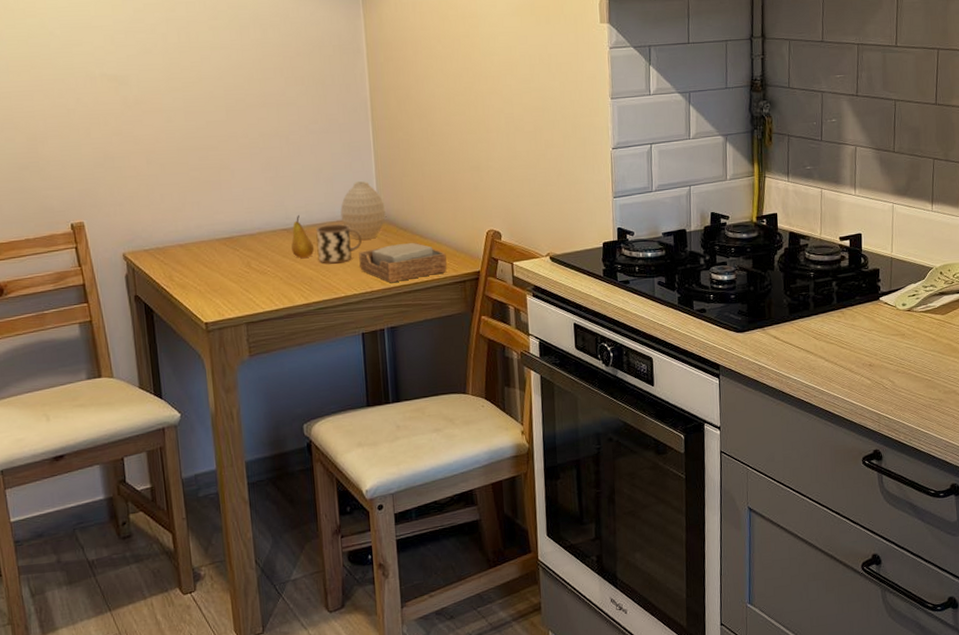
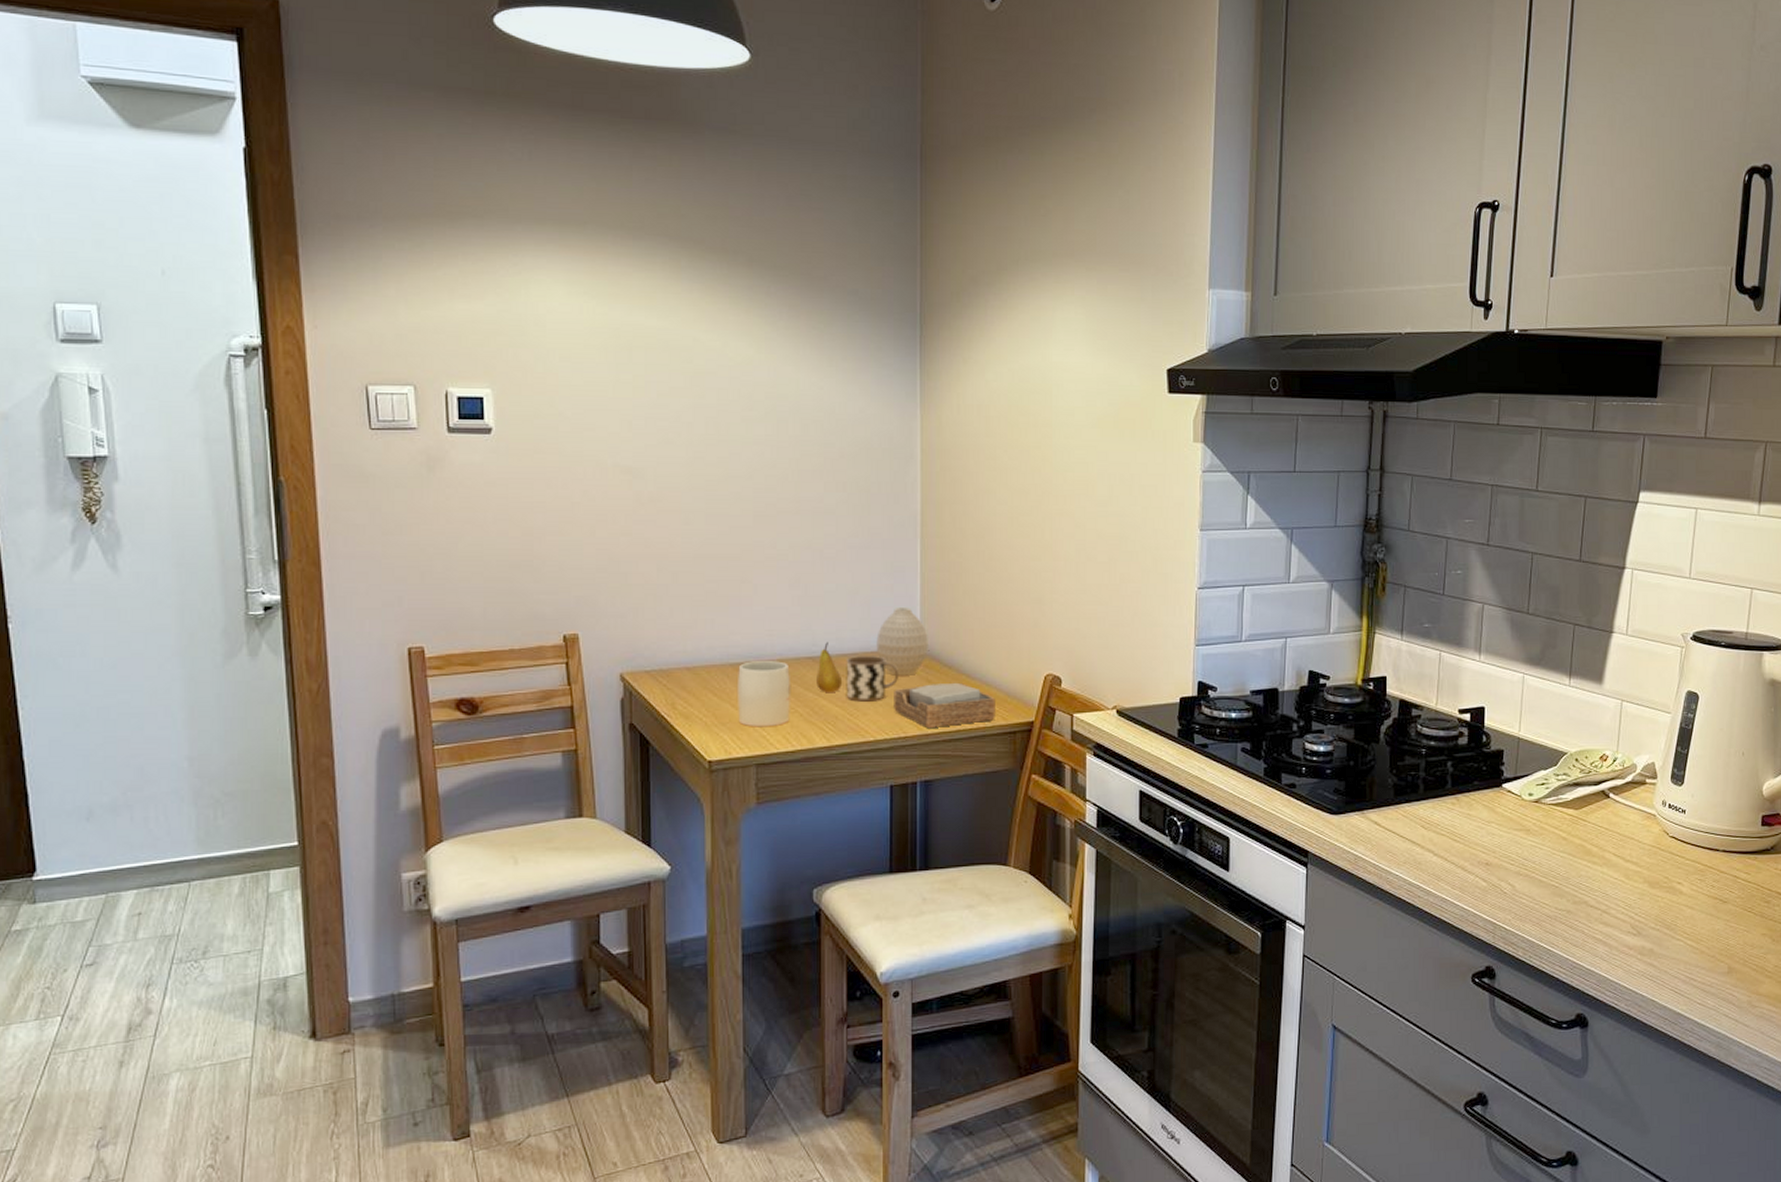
mug: none [223,234,272,292] -> present [736,661,791,727]

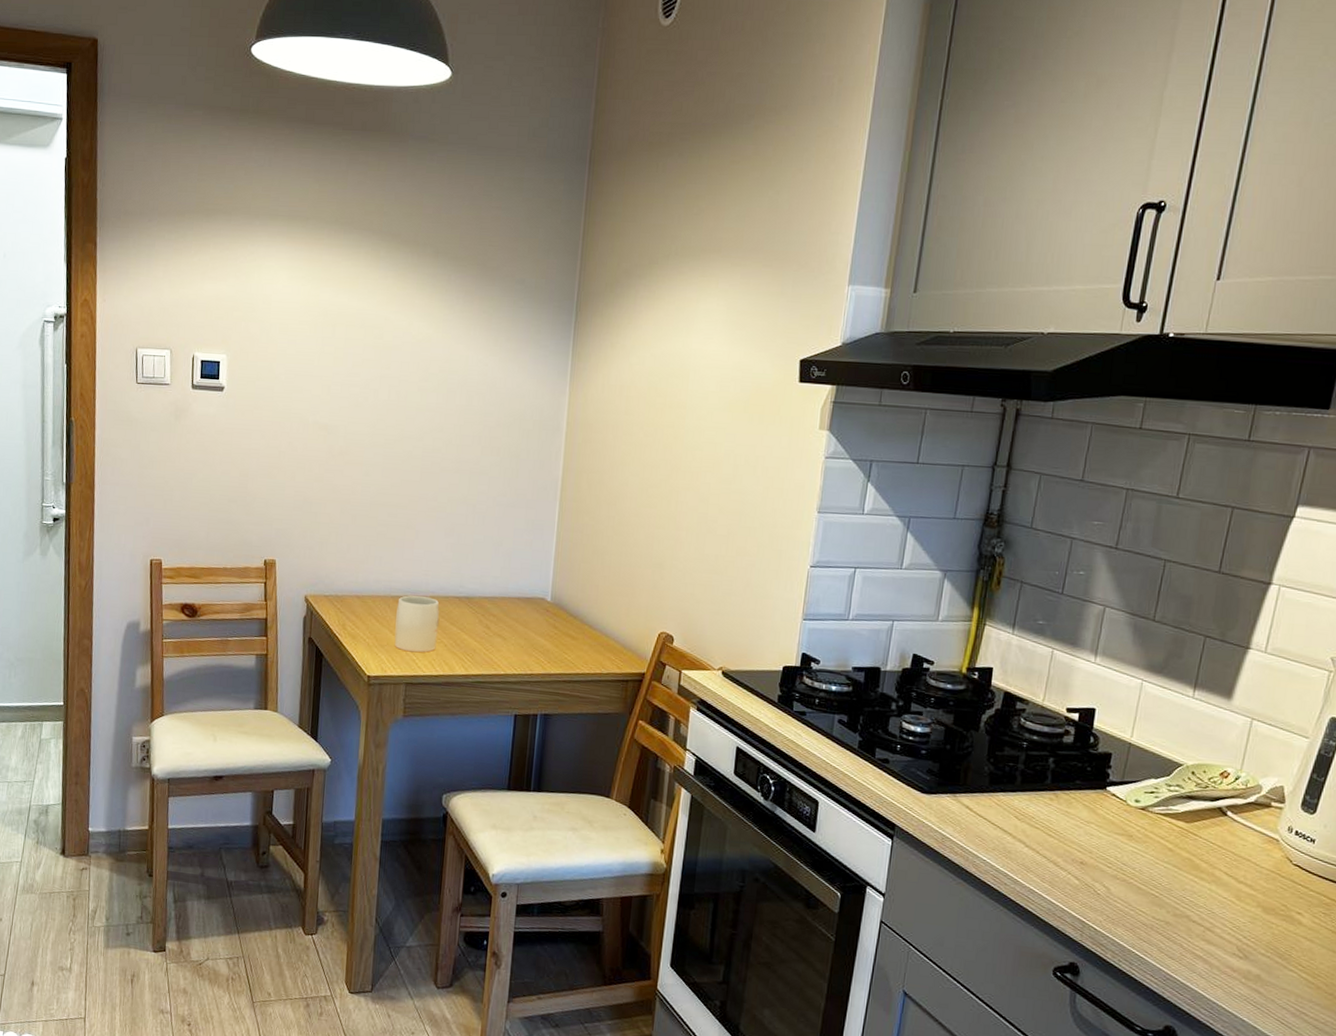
fruit: present [816,642,843,692] -> none [460,585,483,629]
cup: present [846,655,900,702] -> none [484,599,531,640]
vase: present [876,608,928,676] -> none [513,560,559,621]
napkin holder: present [894,682,995,728] -> none [523,630,613,669]

